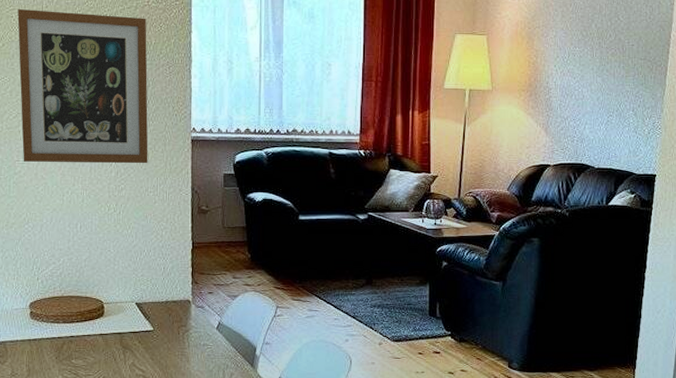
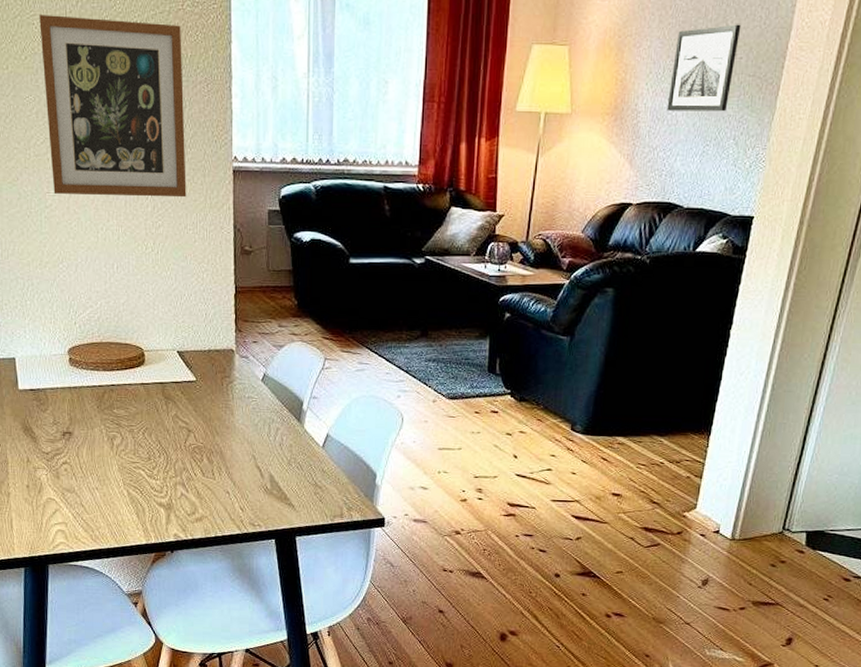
wall art: none [574,18,631,88] -> present [667,24,741,112]

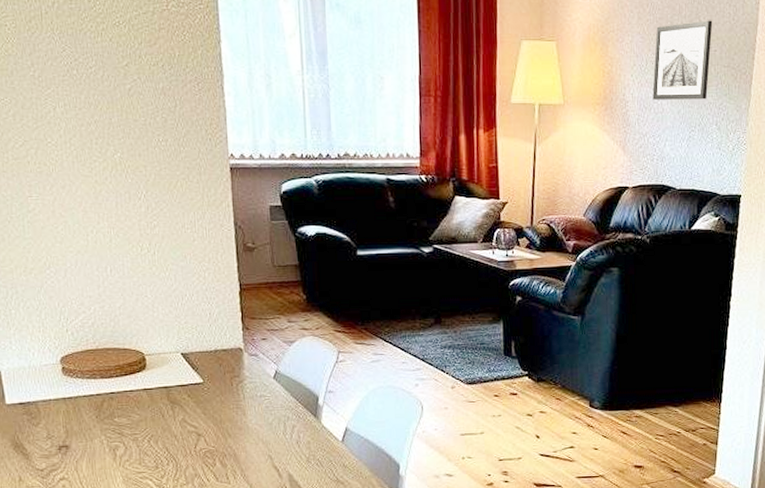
picture frame: present [39,15,186,198] -> none [12,16,182,198]

